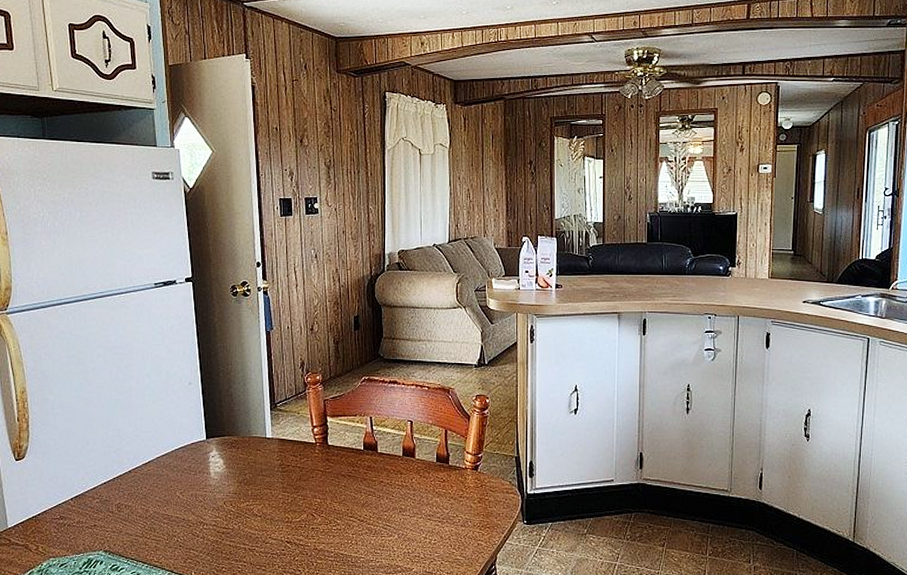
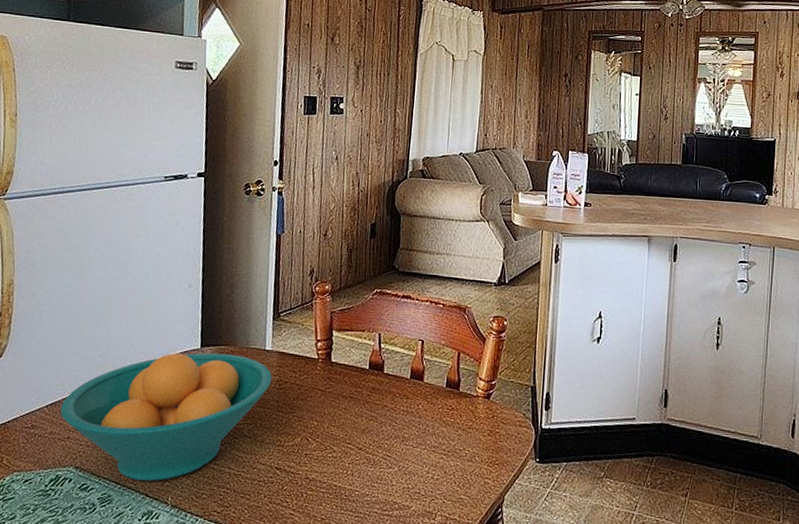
fruit bowl: none [84,443,275,560] -> present [60,353,273,482]

